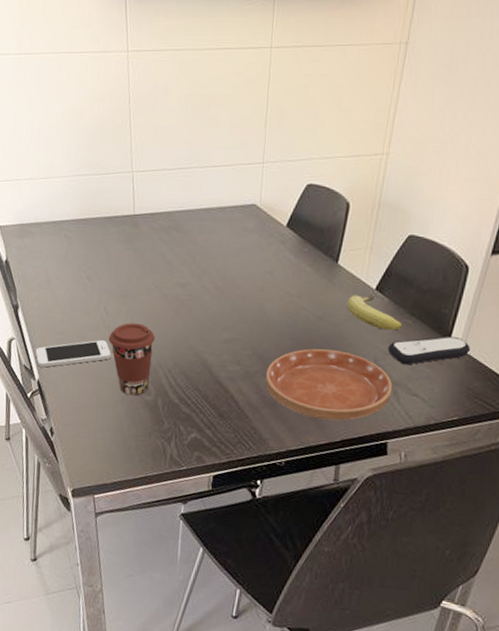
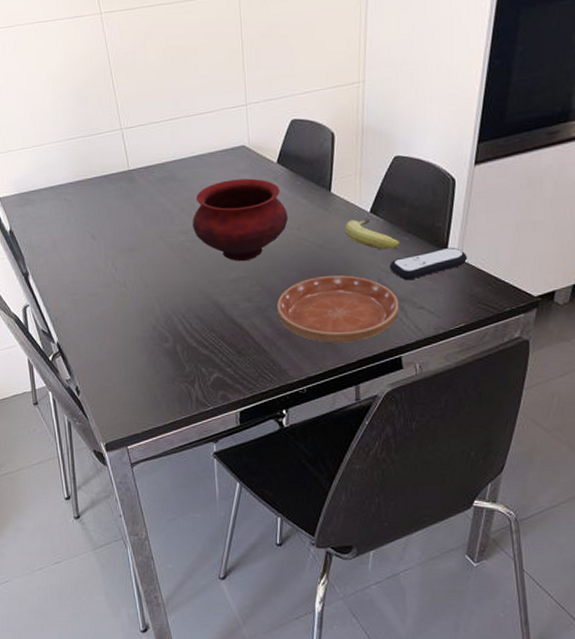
smartphone: present [35,339,111,368] -> none [50,295,125,330]
coffee cup: present [108,323,155,396] -> none [120,274,166,345]
bowl: none [190,237,290,323] -> present [192,178,288,262]

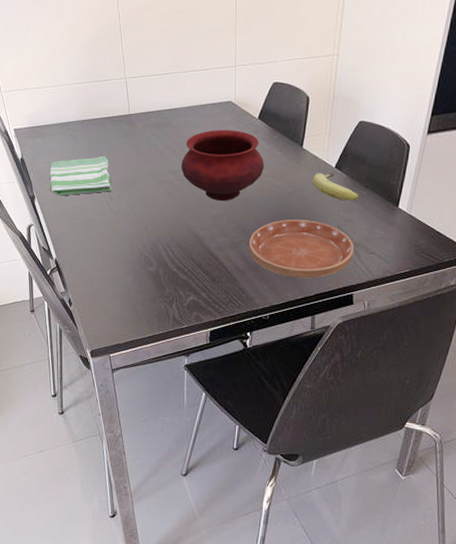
dish towel: none [42,220,115,271] -> present [49,155,112,196]
remote control: present [389,247,468,280] -> none [348,203,416,228]

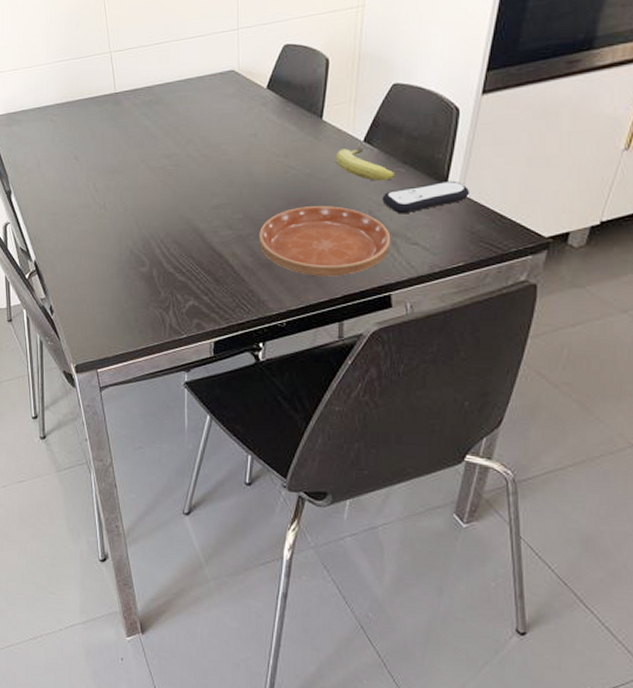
dish towel: present [49,155,112,196] -> none [27,141,96,190]
bowl: present [180,130,264,202] -> none [175,103,275,188]
remote control: none [348,203,416,228] -> present [382,180,470,213]

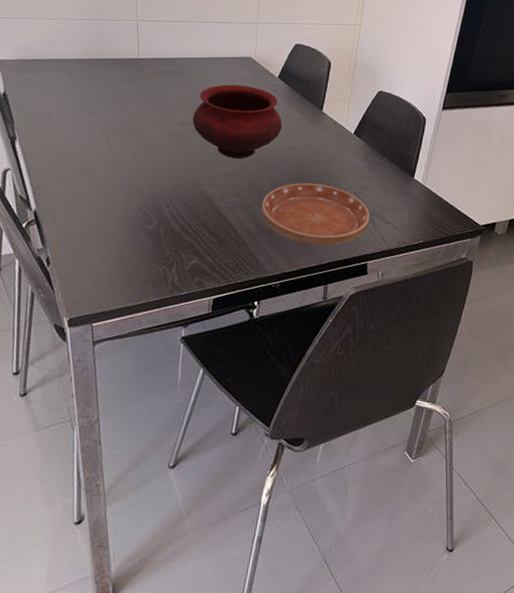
bowl: none [175,103,275,188] -> present [192,84,282,159]
fruit: present [335,147,394,181] -> none [330,138,376,169]
remote control: present [382,180,470,213] -> none [365,173,430,197]

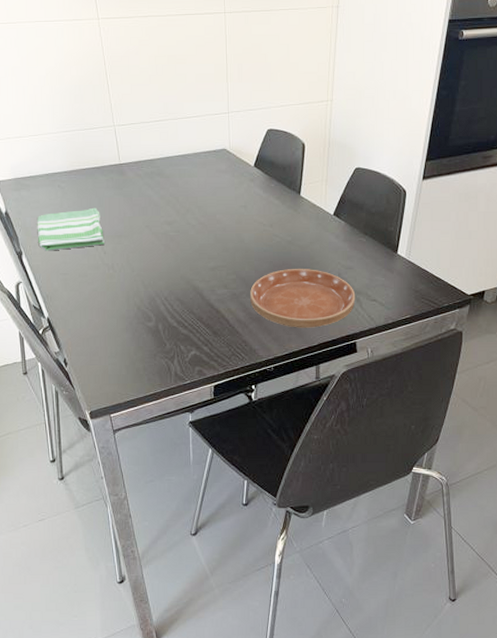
dish towel: none [36,99,111,140] -> present [37,207,104,251]
bowl: present [192,84,282,159] -> none [176,178,262,252]

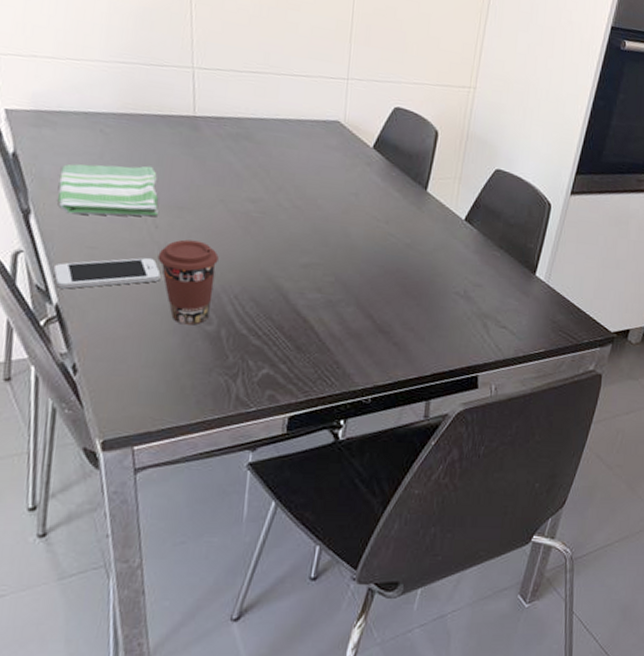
smartphone: none [42,276,112,306] -> present [53,257,161,289]
coffee cup: none [109,259,150,323] -> present [157,239,219,325]
saucer: present [250,269,356,328] -> none [350,277,483,354]

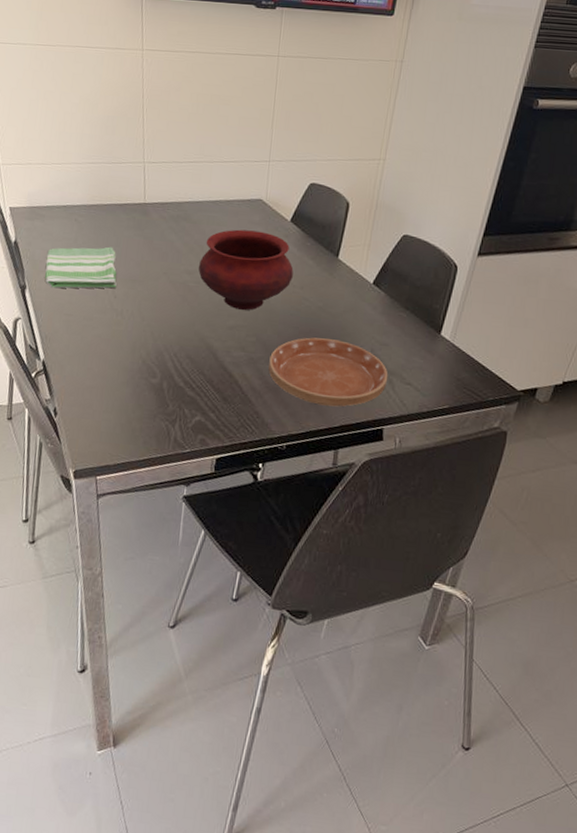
smartphone: present [53,257,161,289] -> none [41,322,118,348]
coffee cup: present [157,239,219,325] -> none [116,307,162,378]
bowl: none [263,153,377,247] -> present [198,229,294,311]
saucer: none [350,277,483,354] -> present [268,337,388,407]

